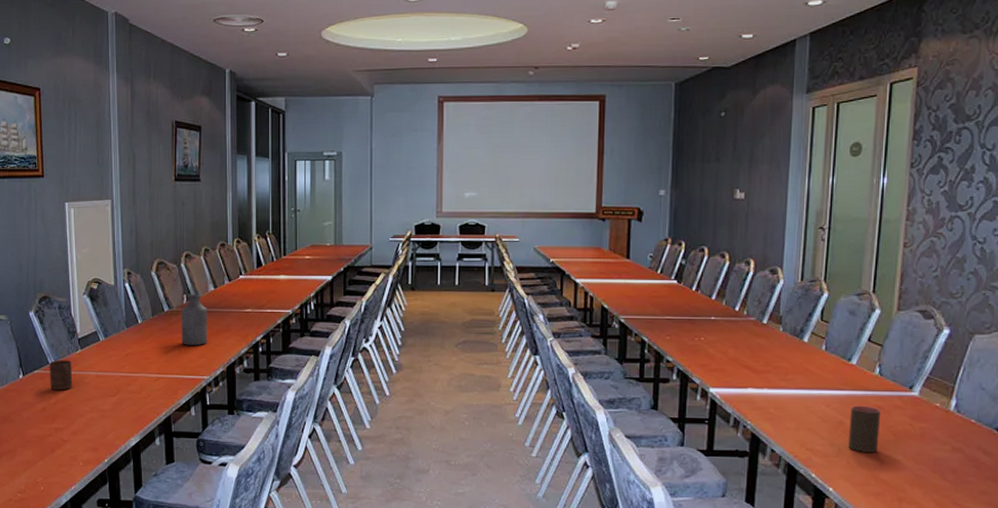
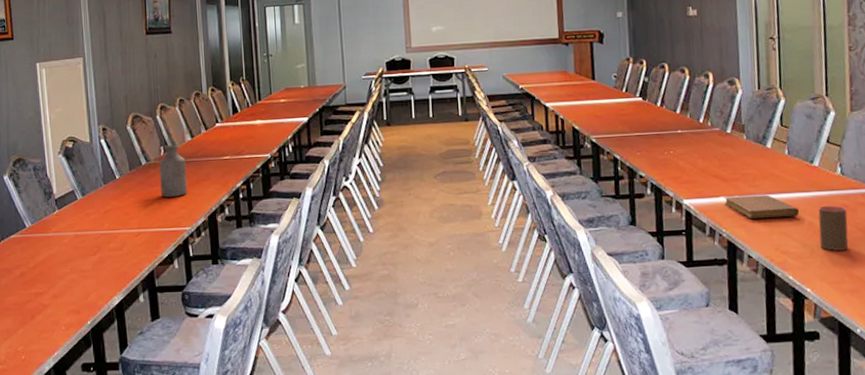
cup: present [49,359,73,391] -> none [26,221,52,254]
notebook: none [752,389,831,415] -> present [724,195,800,220]

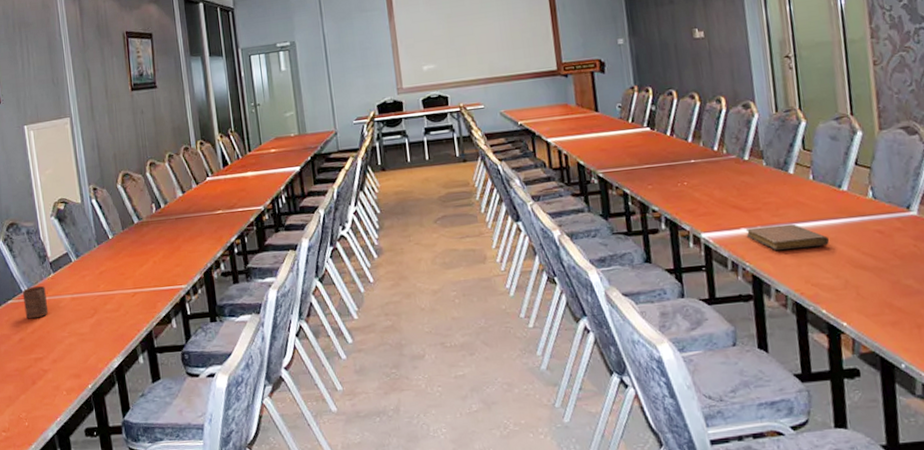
cup: none [26,221,52,254] -> present [22,285,49,319]
bottle: present [159,144,188,198] -> none [152,200,182,256]
cup: present [818,205,849,251] -> none [850,231,886,281]

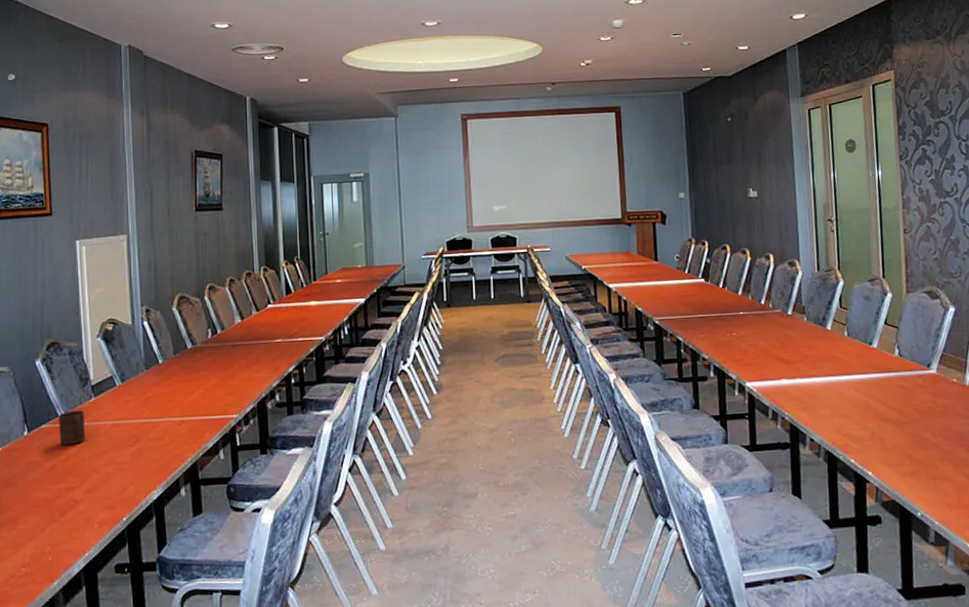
notebook: present [745,224,830,251] -> none [786,377,860,402]

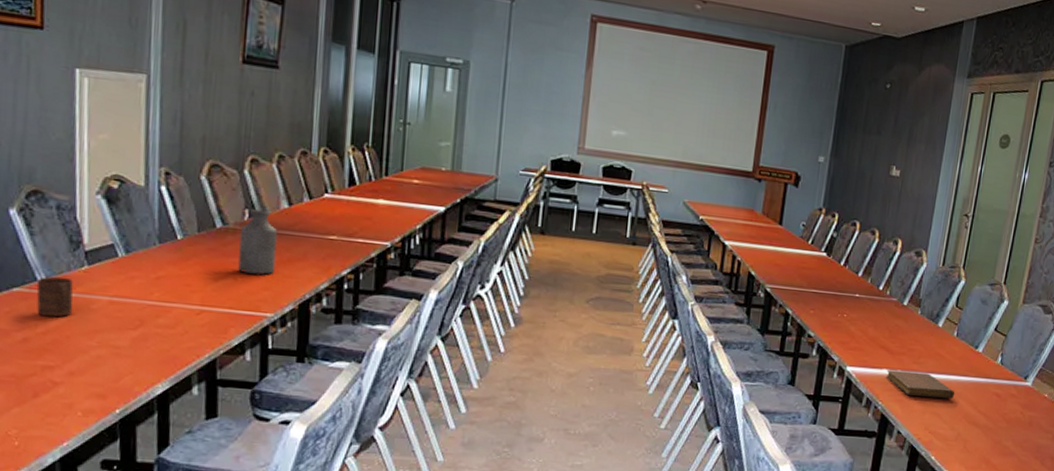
bottle: none [206,326,236,384] -> present [238,208,278,275]
notebook: none [786,377,860,402] -> present [886,370,955,399]

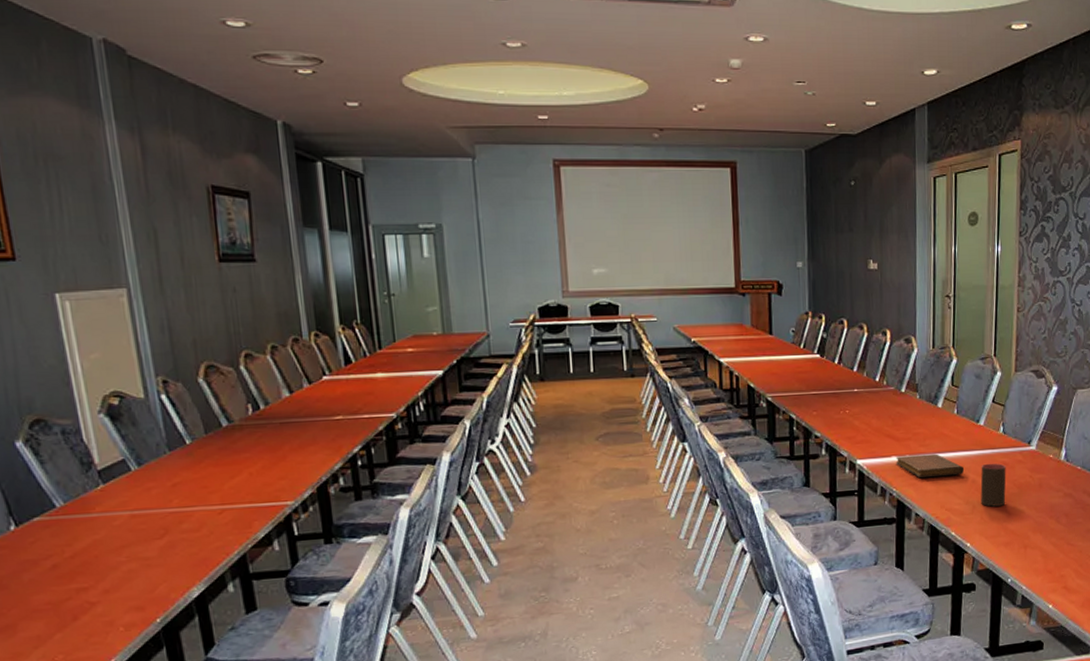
cup: present [36,277,73,318] -> none [55,499,97,541]
bottle: present [238,208,278,275] -> none [247,401,288,467]
cup: none [966,392,998,438] -> present [980,463,1006,507]

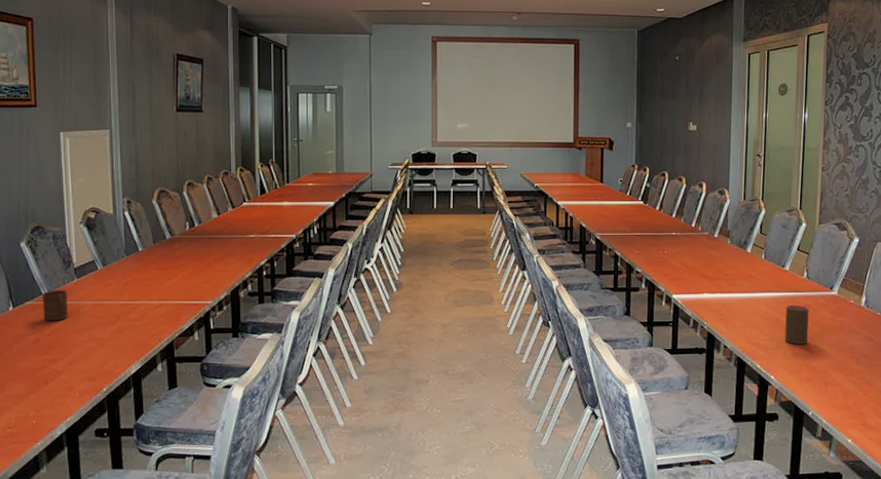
cup: none [55,499,97,541] -> present [42,289,68,321]
notebook: present [895,454,965,479] -> none [707,293,770,314]

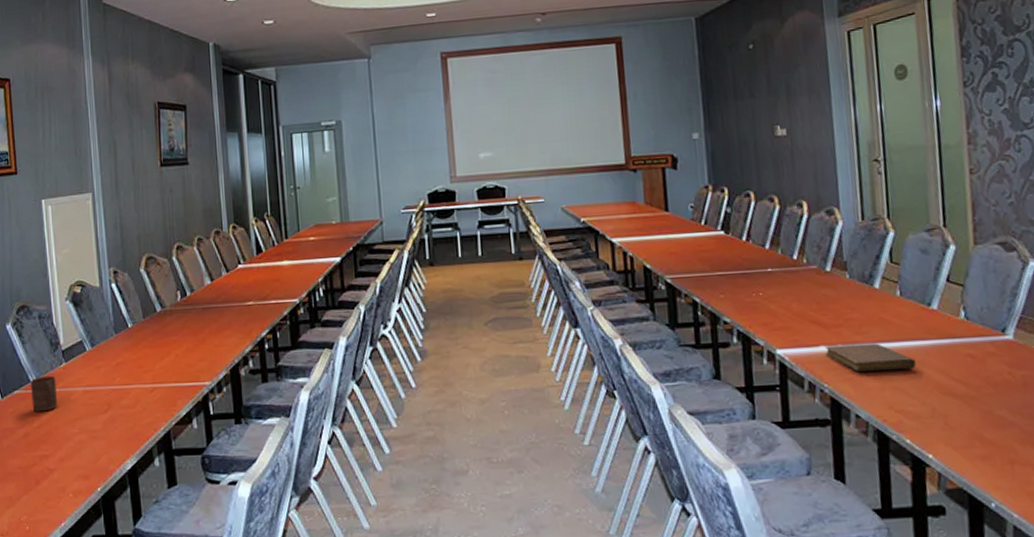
notebook: none [707,293,770,314] -> present [824,343,917,373]
cup: present [785,304,809,344] -> none [938,355,978,410]

